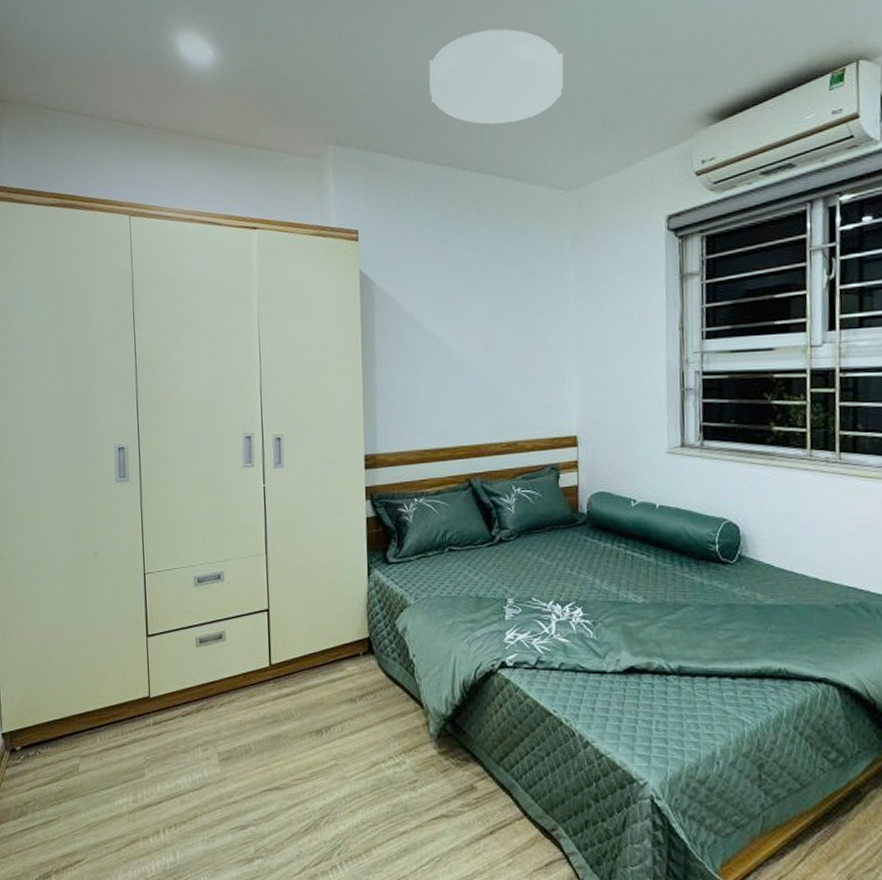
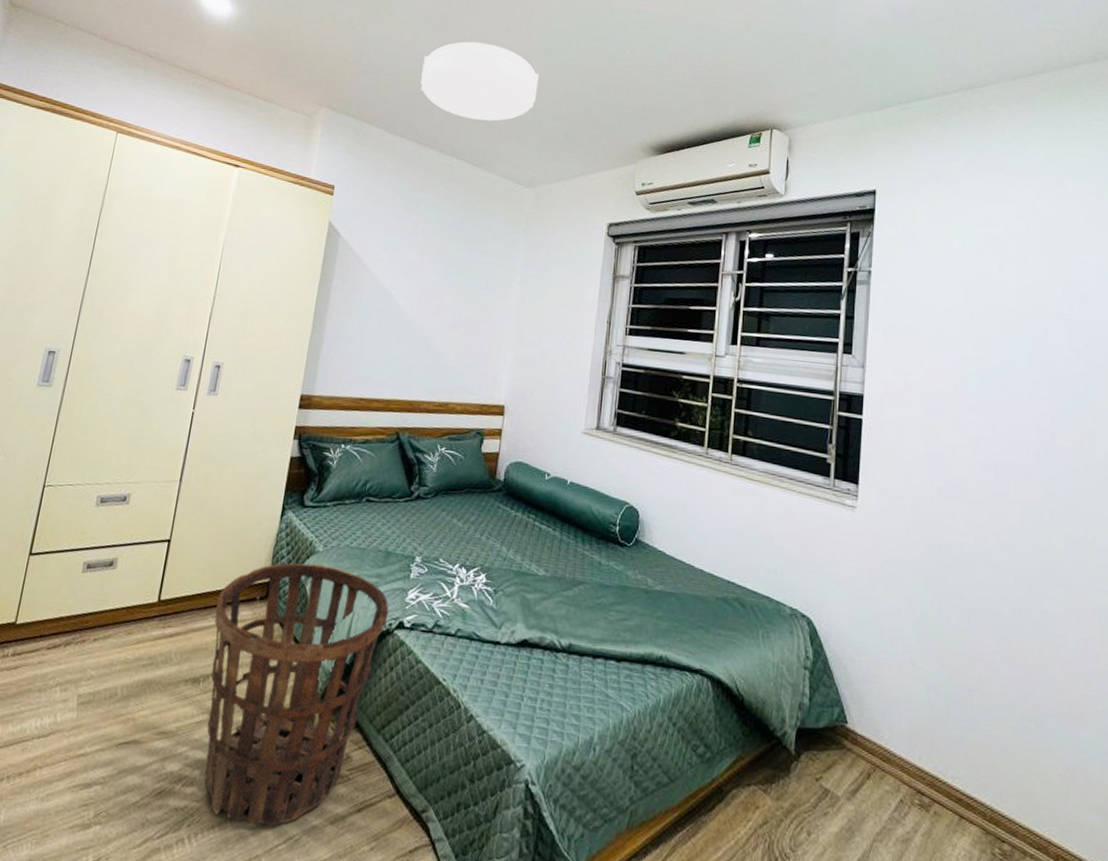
basket: none [323,617,490,851] -> present [204,563,389,827]

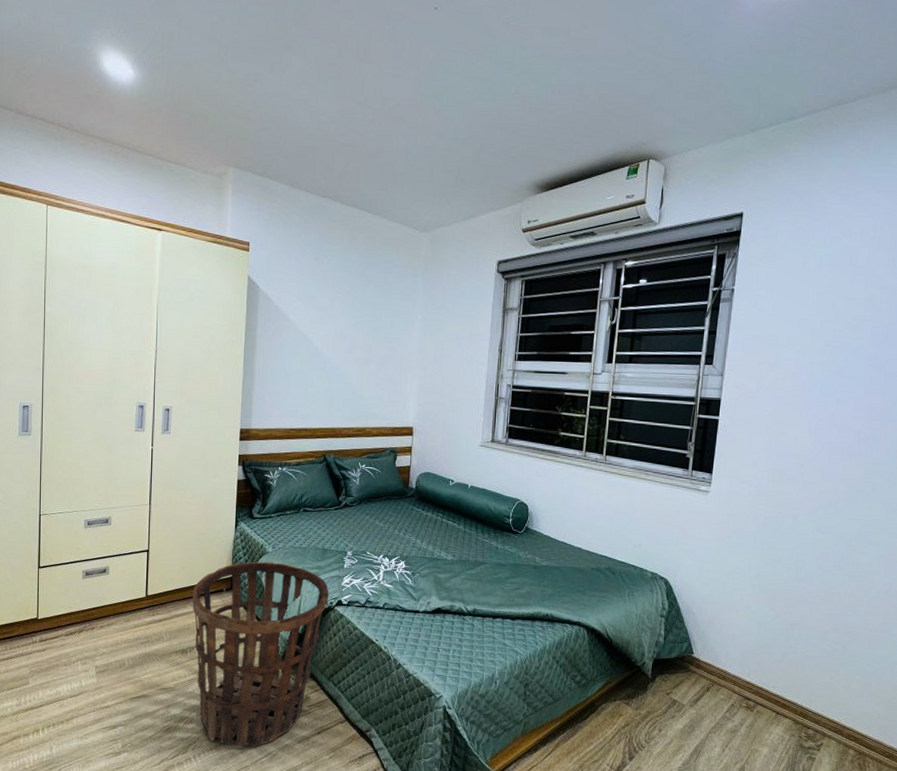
ceiling light: present [420,41,539,121] -> none [319,90,430,170]

